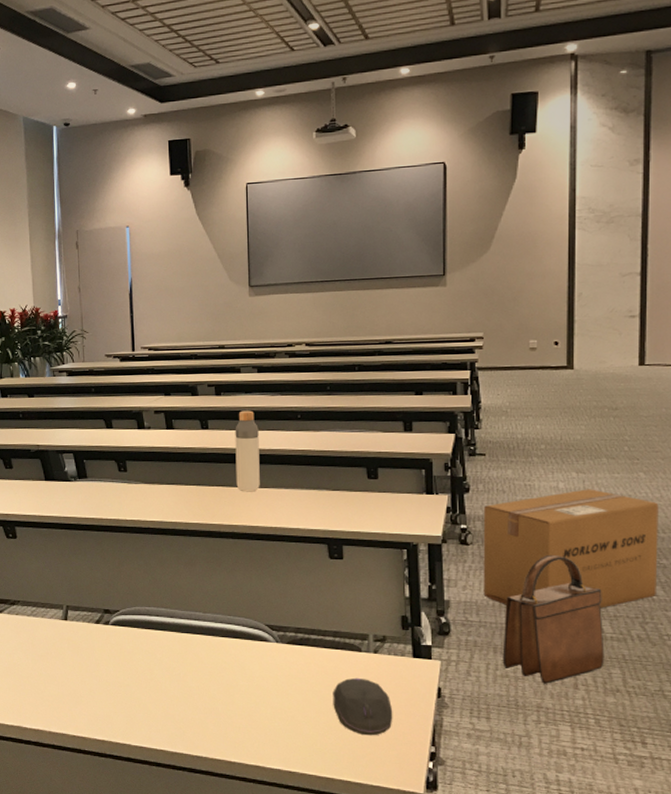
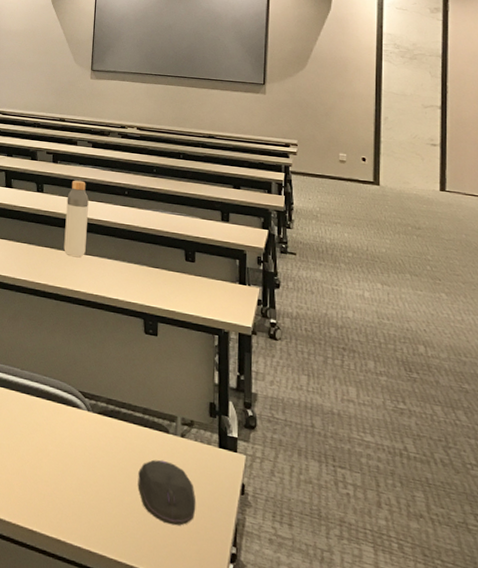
box: present [483,489,659,609] -> none [290,301,460,426]
handbag: present [502,554,605,684] -> none [306,361,408,497]

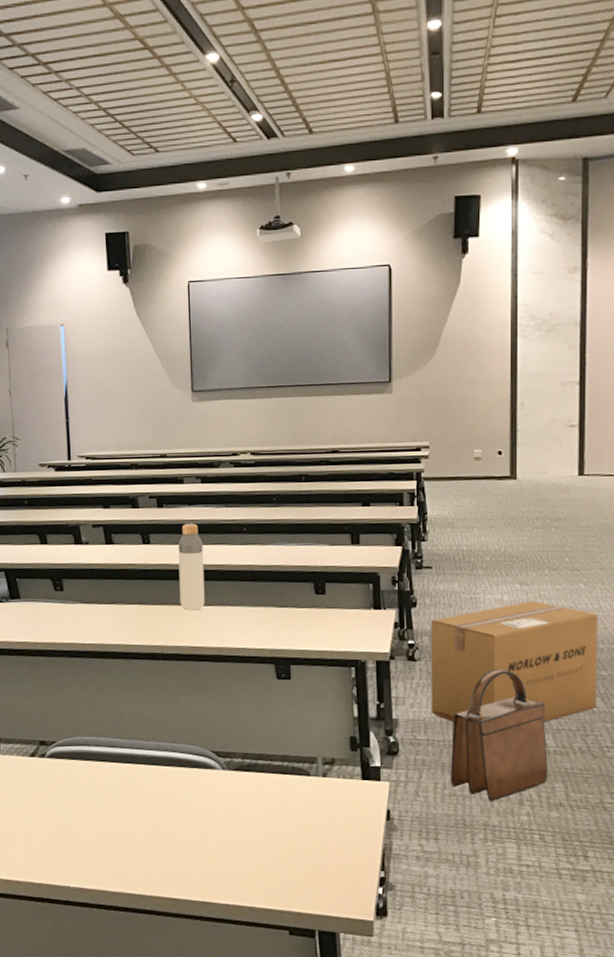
computer mouse: present [137,459,196,526] -> none [281,803,343,864]
box: none [290,301,460,426] -> present [430,601,598,722]
handbag: none [306,361,408,497] -> present [450,668,548,801]

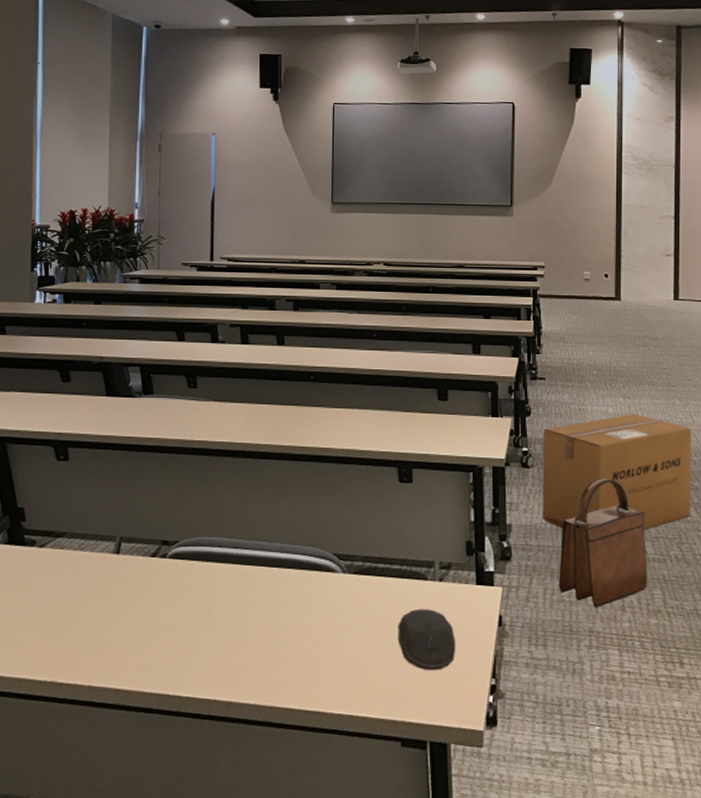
bottle: present [178,523,205,611] -> none [310,327,335,412]
computer mouse: none [281,803,343,864] -> present [398,608,456,671]

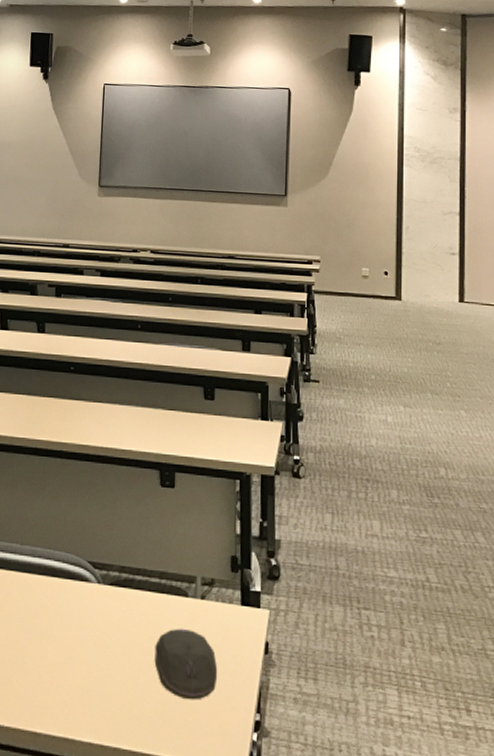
box: present [542,414,691,530] -> none [314,424,479,555]
handbag: present [559,477,648,607] -> none [331,492,430,640]

